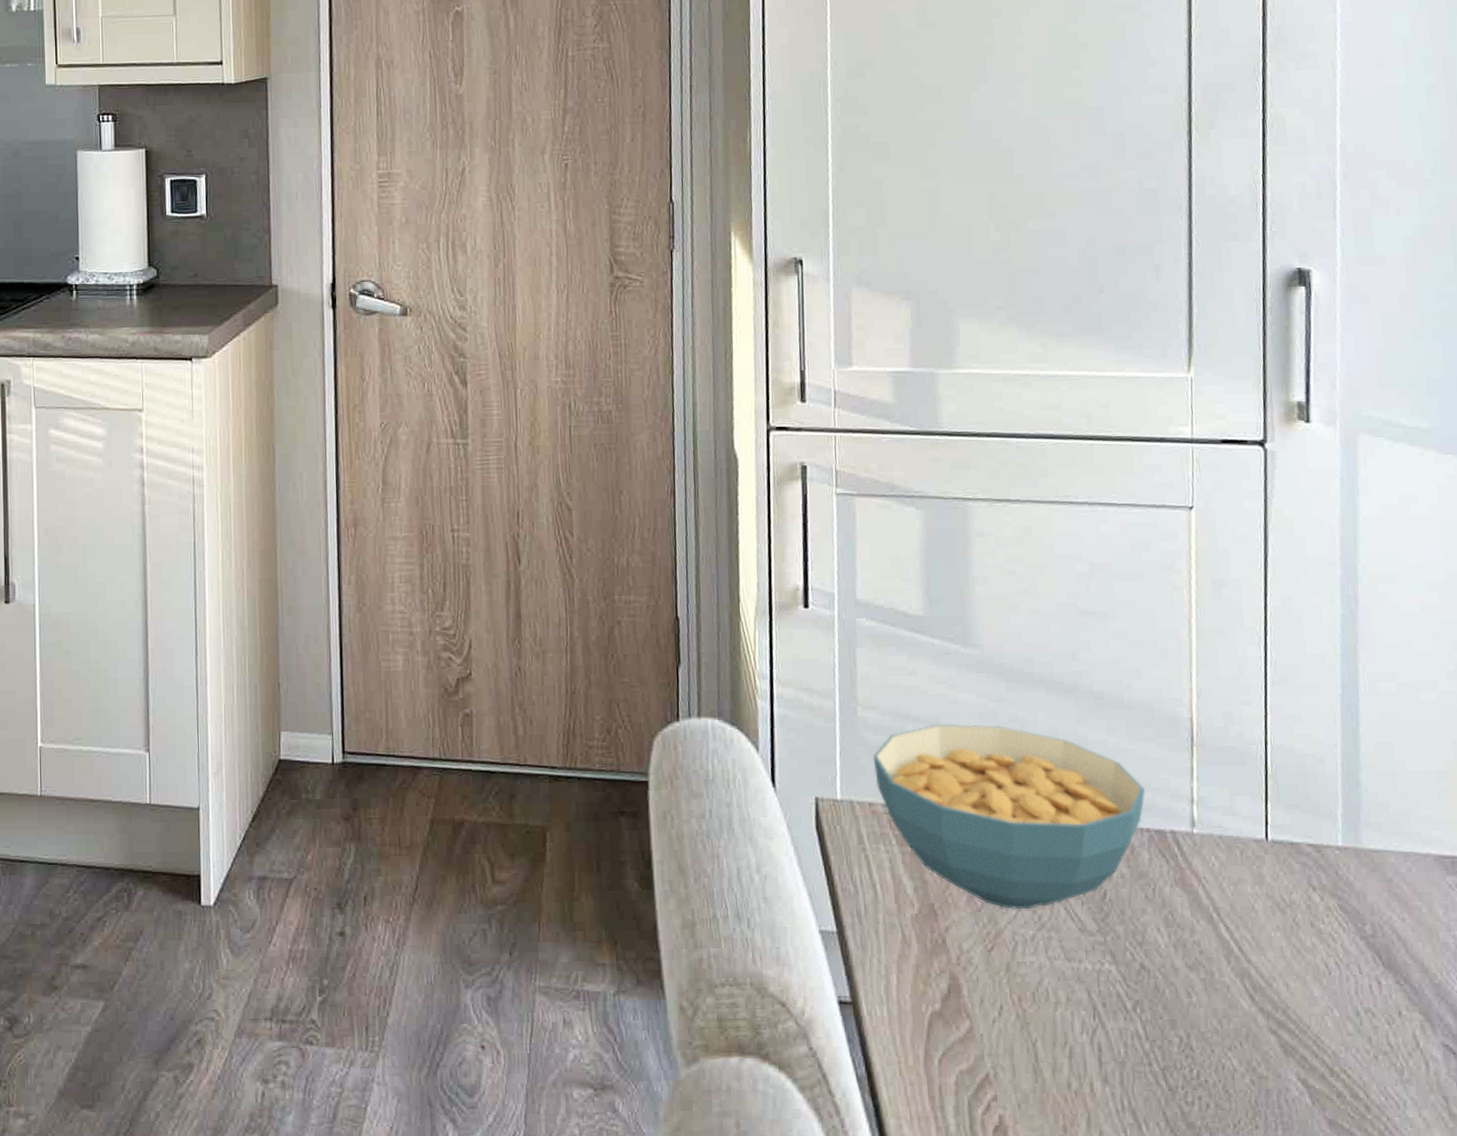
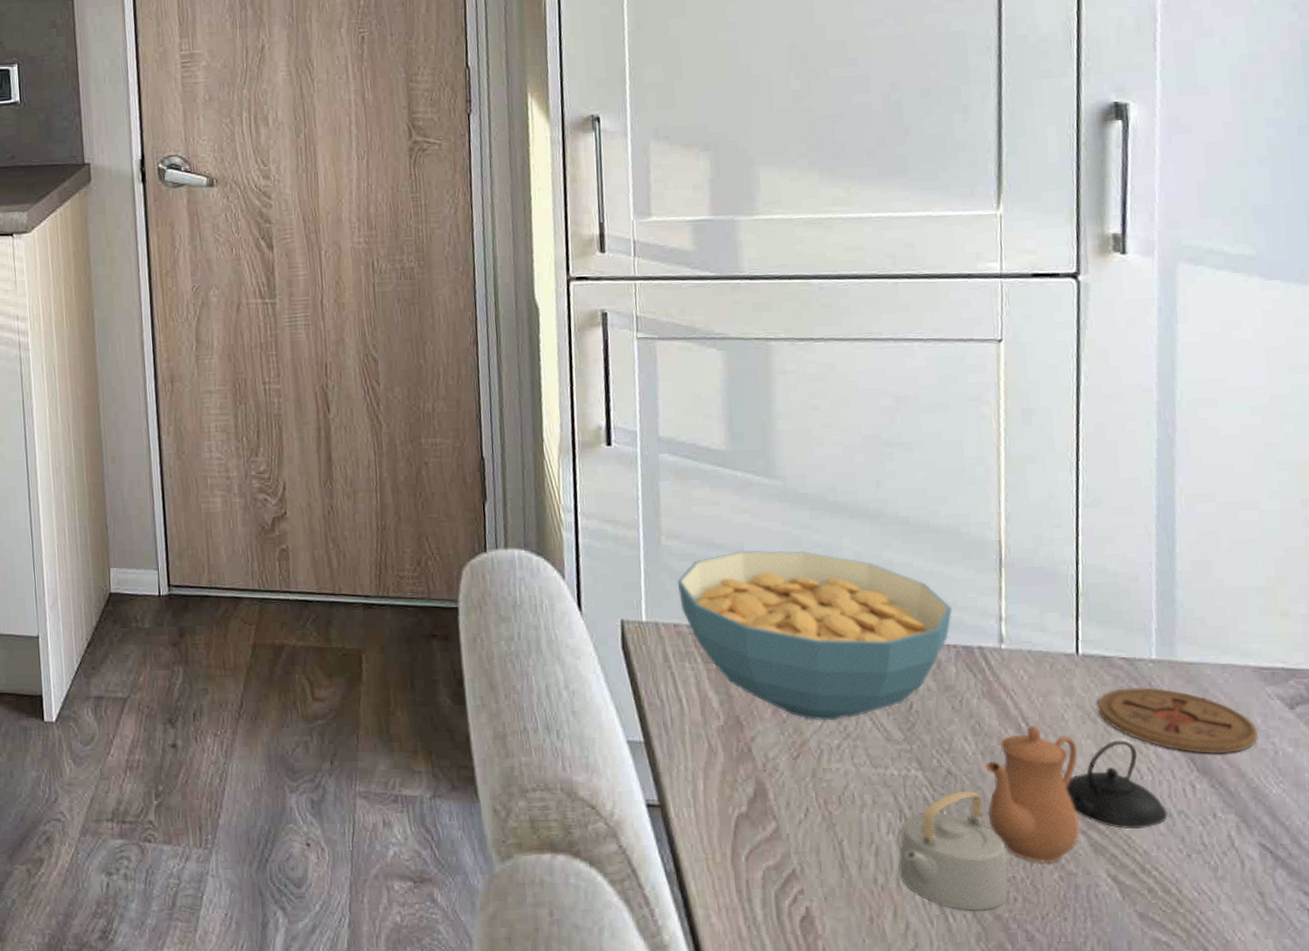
teapot: none [1091,917,1355,1119] -> present [897,726,1168,912]
coaster: none [1285,876,1440,948] -> present [1096,687,1259,755]

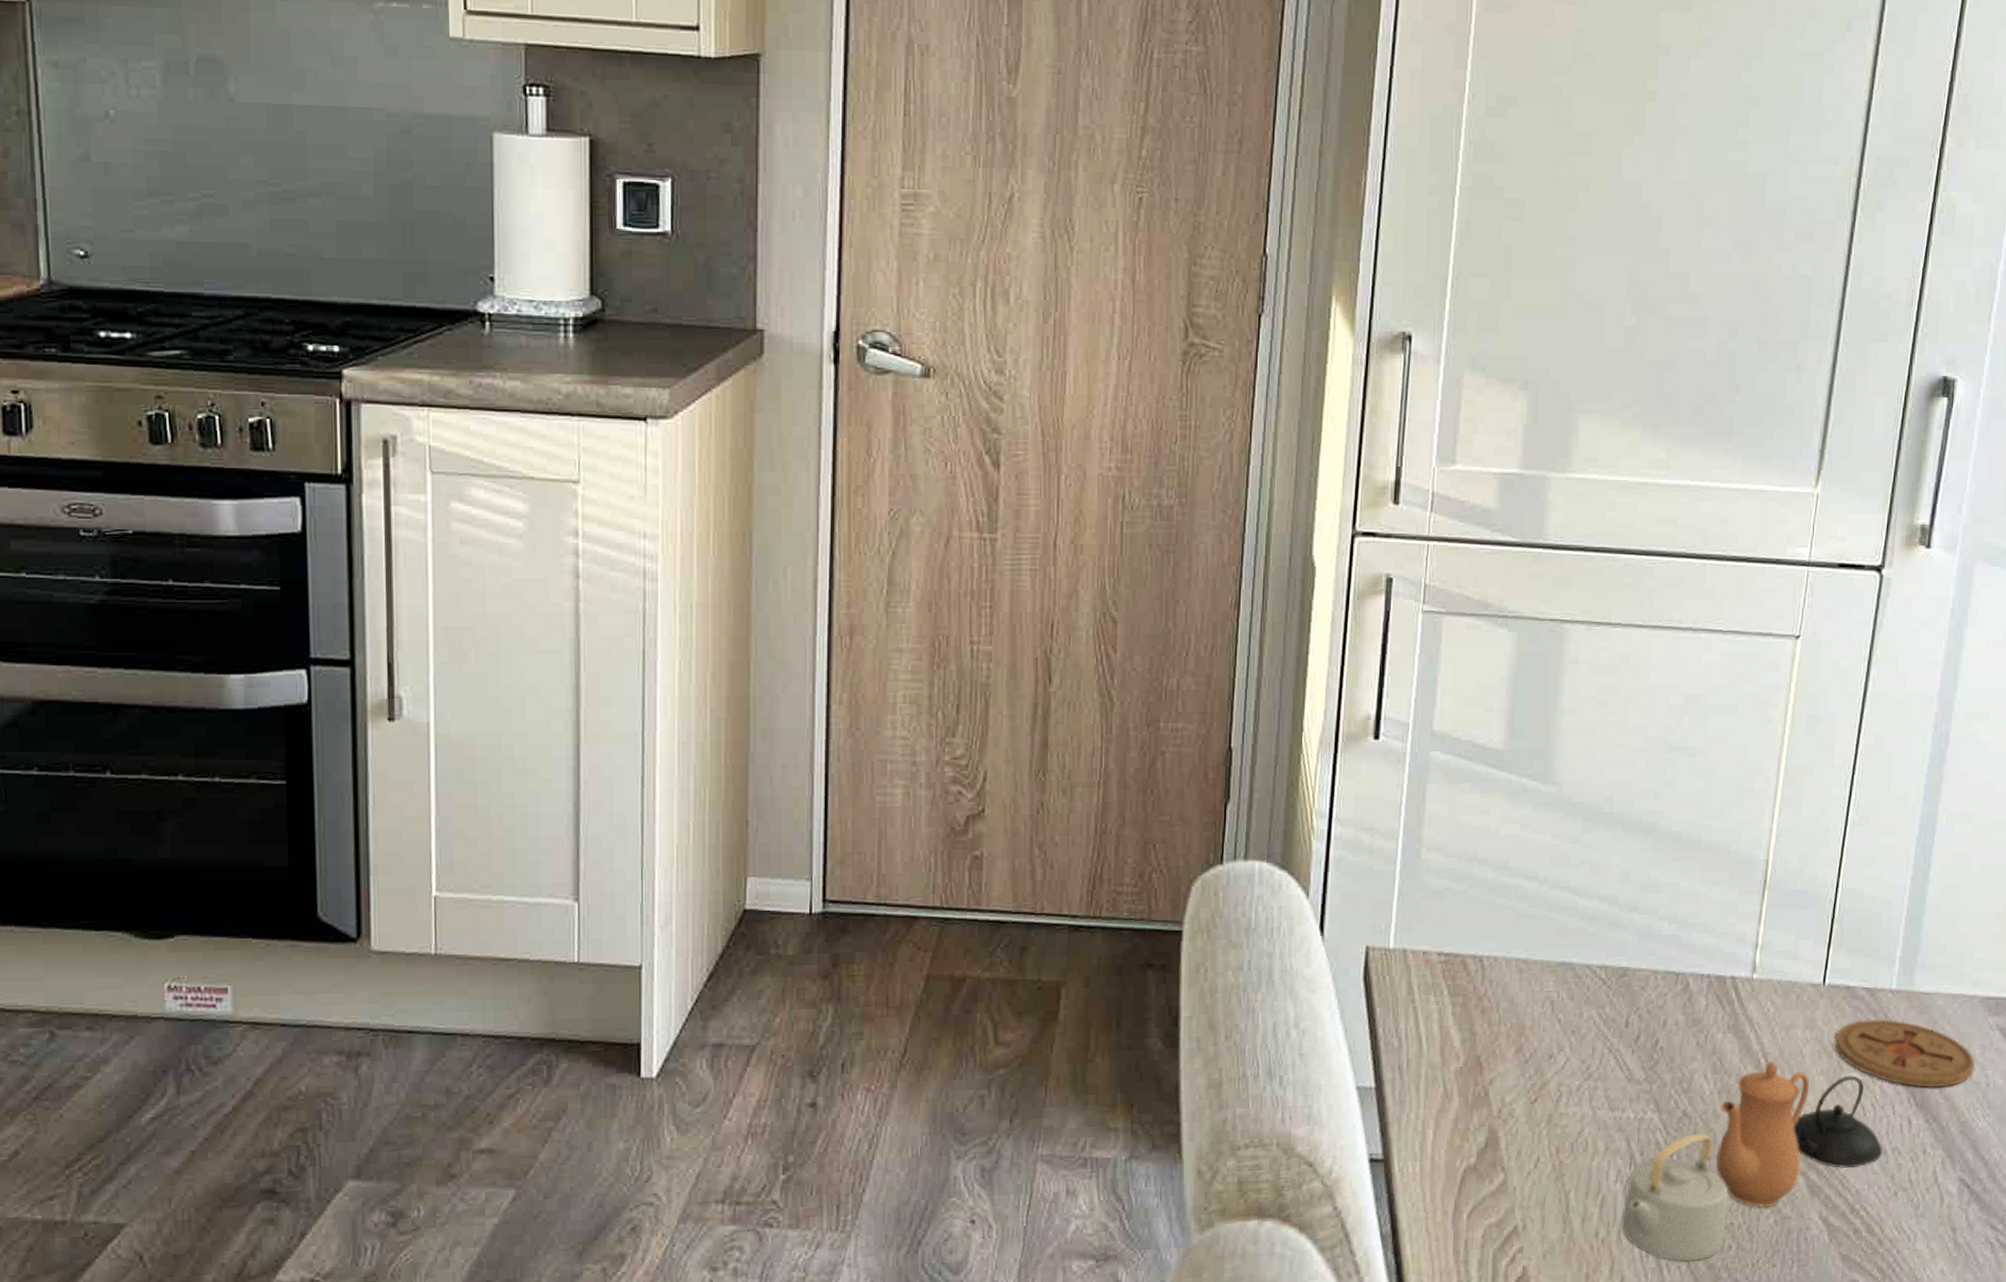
cereal bowl: present [677,550,953,721] -> none [1432,866,1712,1060]

